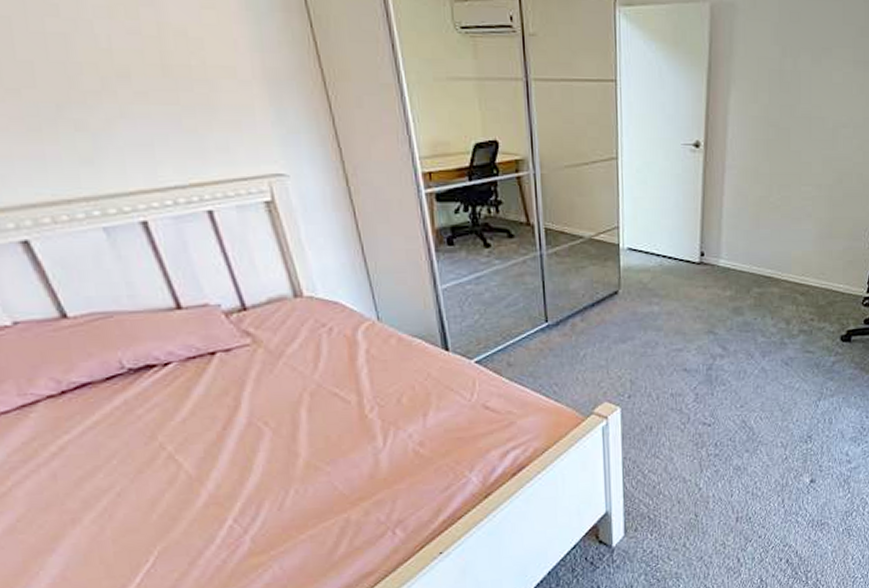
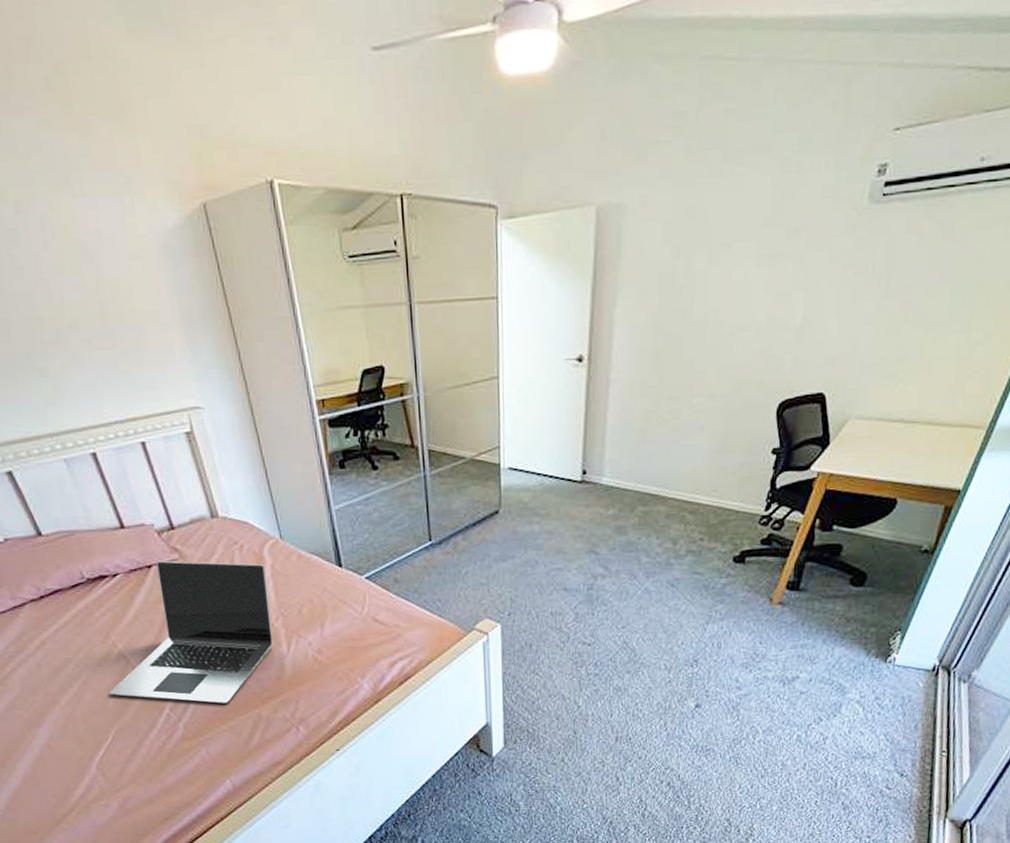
laptop: none [151,346,367,510] -> present [109,560,274,703]

